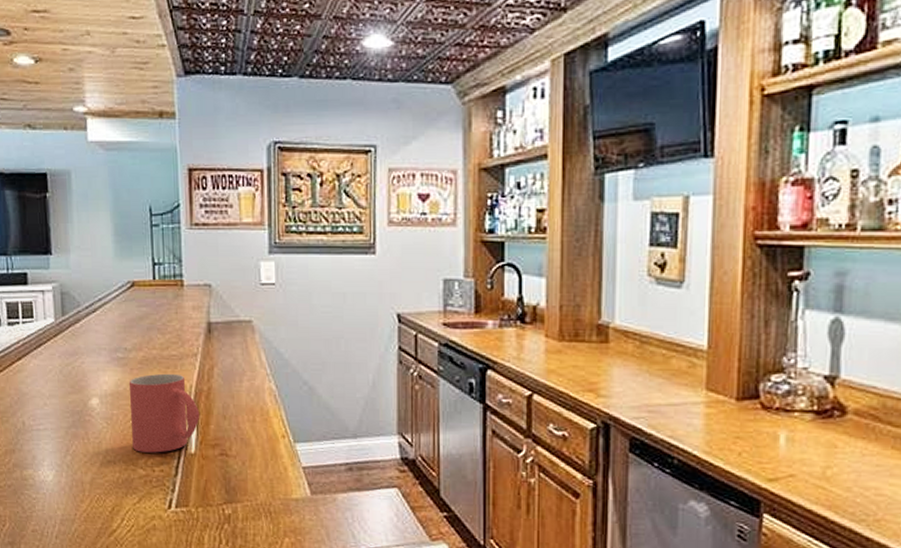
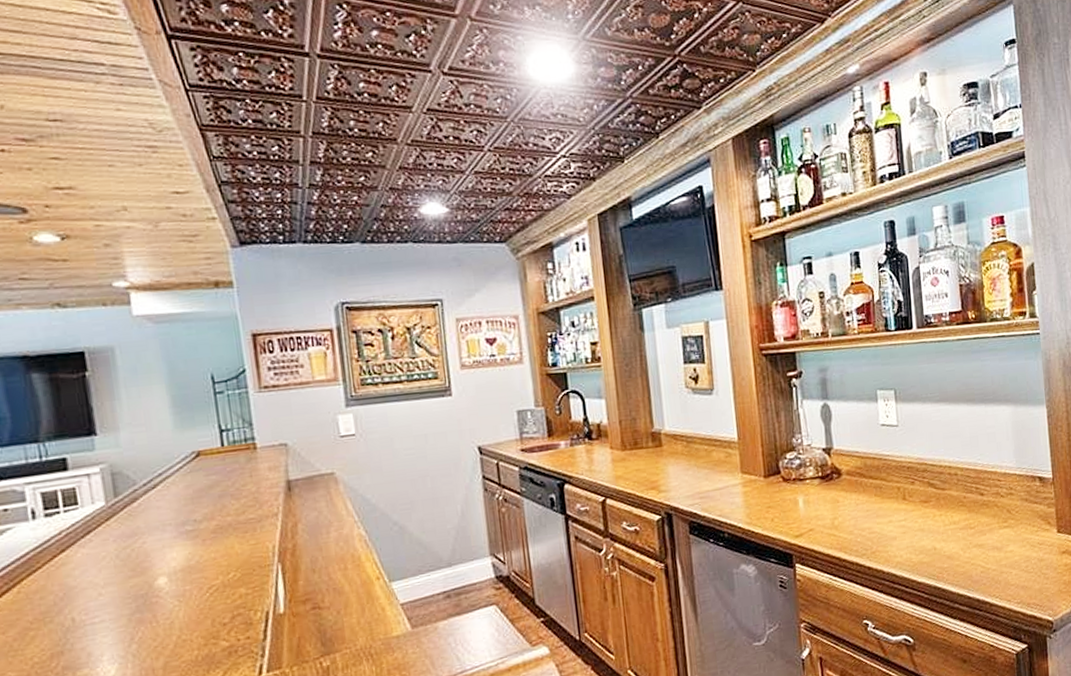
mug: present [128,373,200,453] -> none [201,536,287,624]

